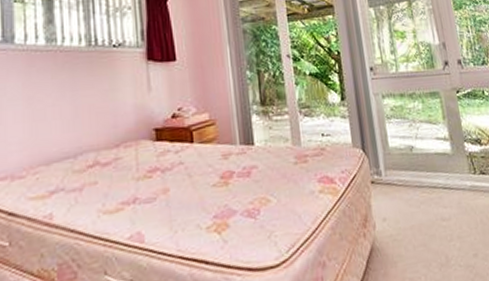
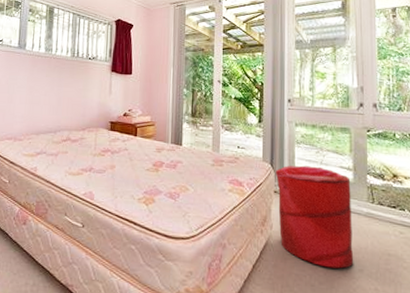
laundry hamper: none [368,142,468,262] -> present [275,165,354,269]

